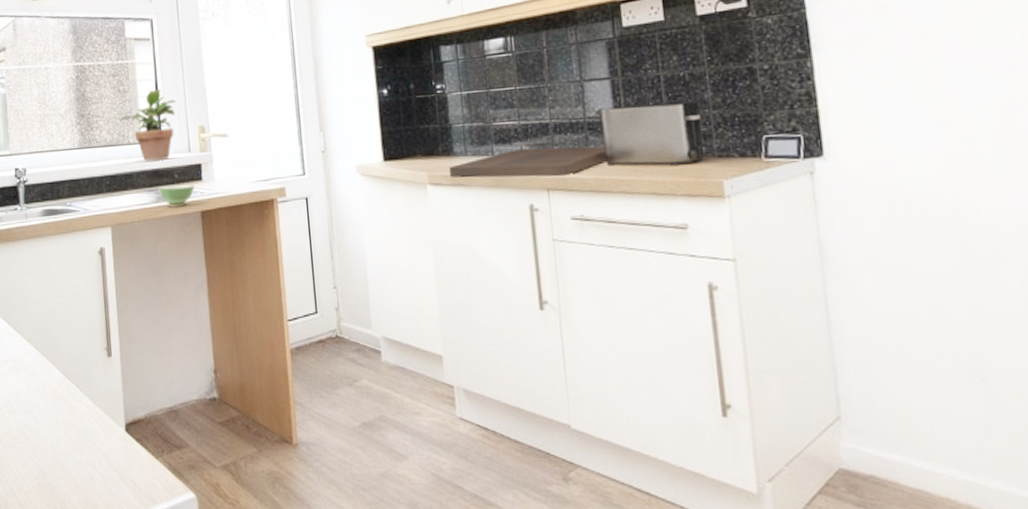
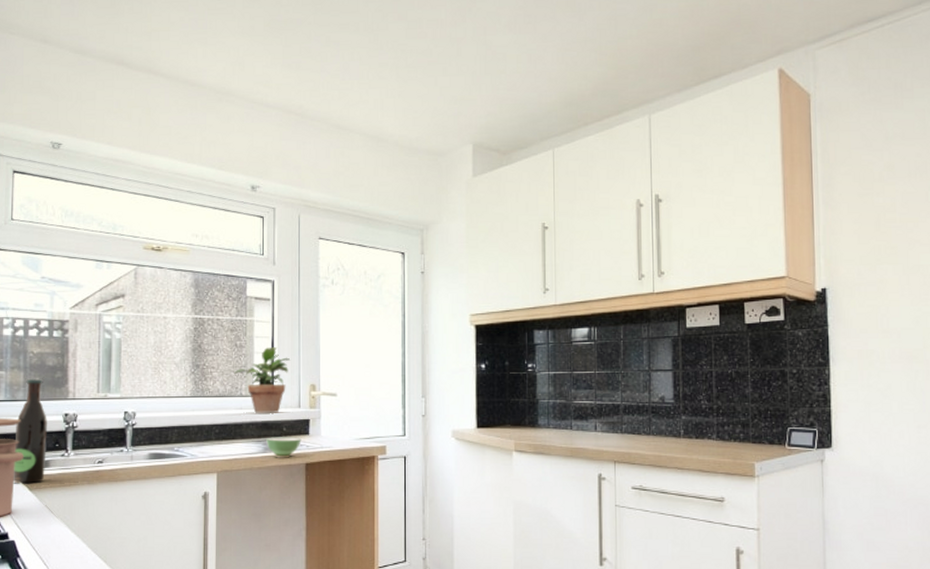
cutting board: present [448,145,606,178] -> none [532,426,664,451]
toaster: present [599,100,705,167] -> none [662,394,742,449]

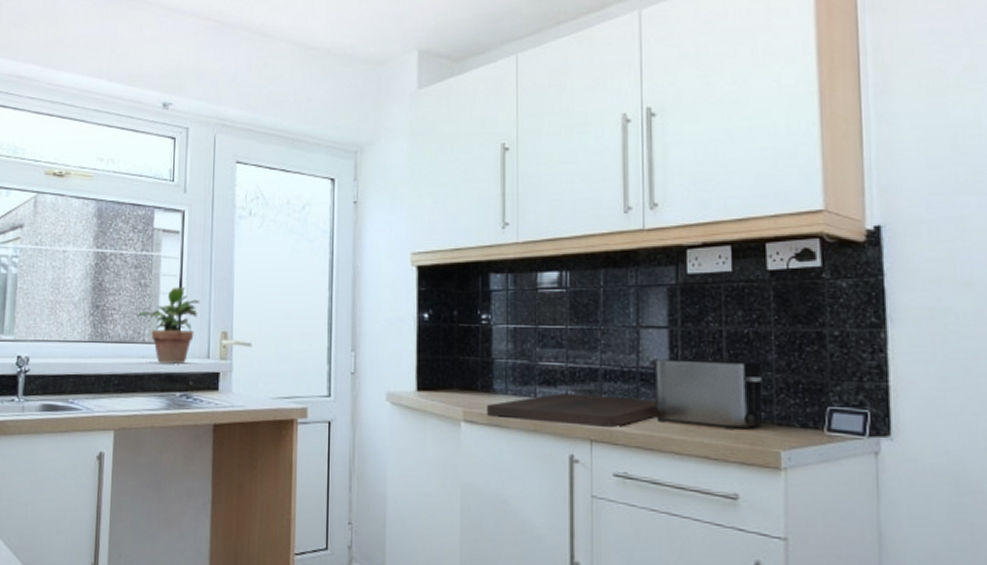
bowl: present [265,437,302,459] -> none [169,391,210,418]
cutting board: none [532,426,664,451] -> present [486,393,656,429]
toaster: none [662,394,742,449] -> present [654,358,763,431]

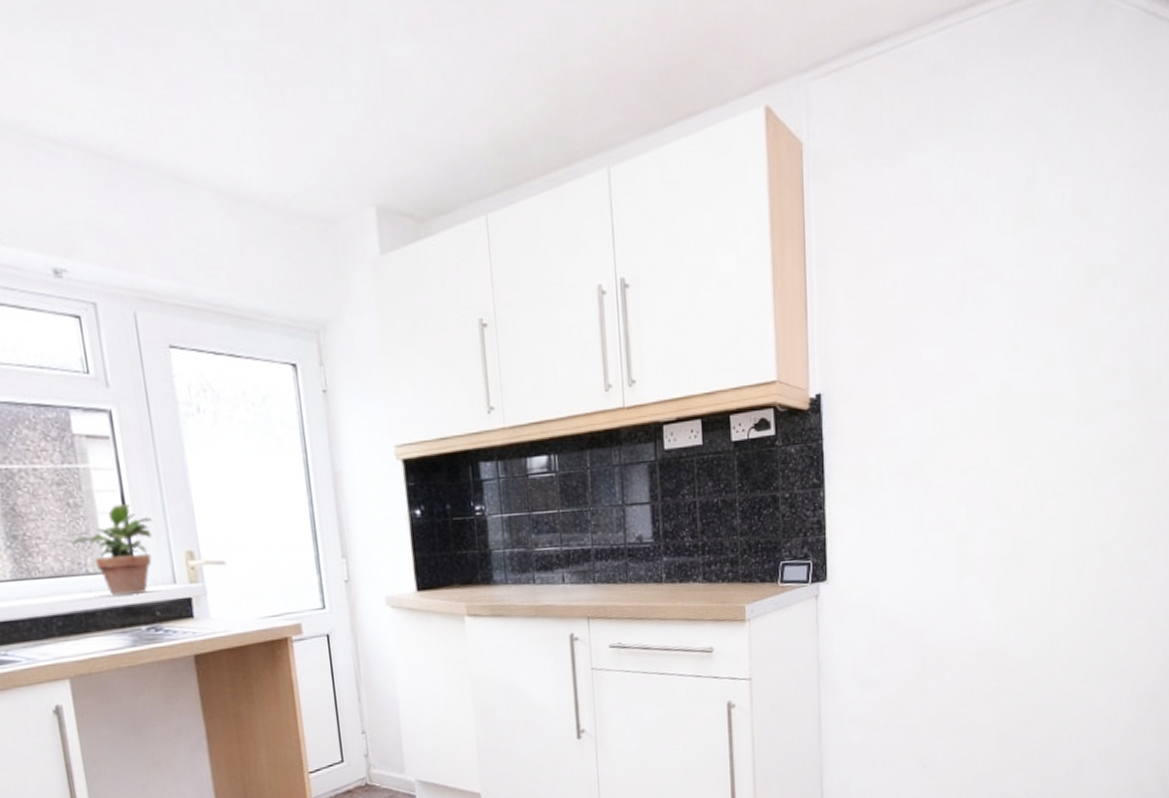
cutting board: present [486,393,656,429] -> none [488,572,644,608]
toaster: present [654,358,763,431] -> none [639,527,731,593]

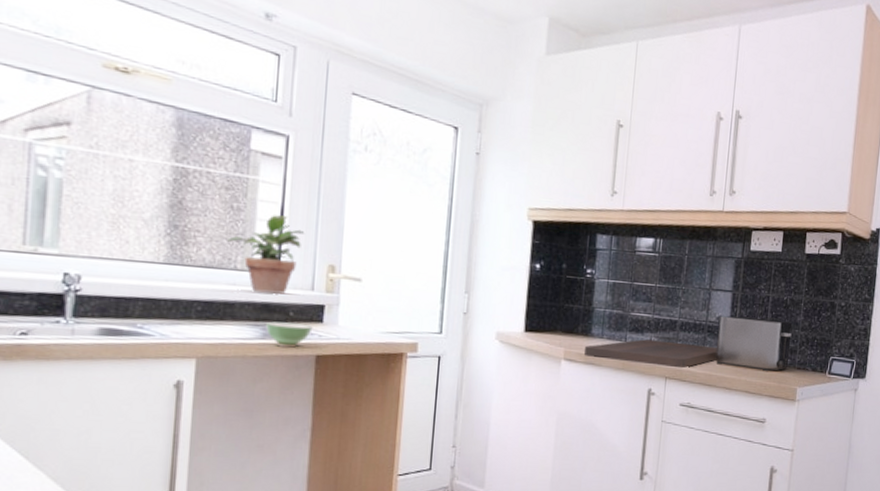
bowl: none [132,622,185,653] -> present [265,321,313,349]
cutting board: none [488,572,644,608] -> present [584,339,717,369]
toaster: none [639,527,731,593] -> present [715,315,793,372]

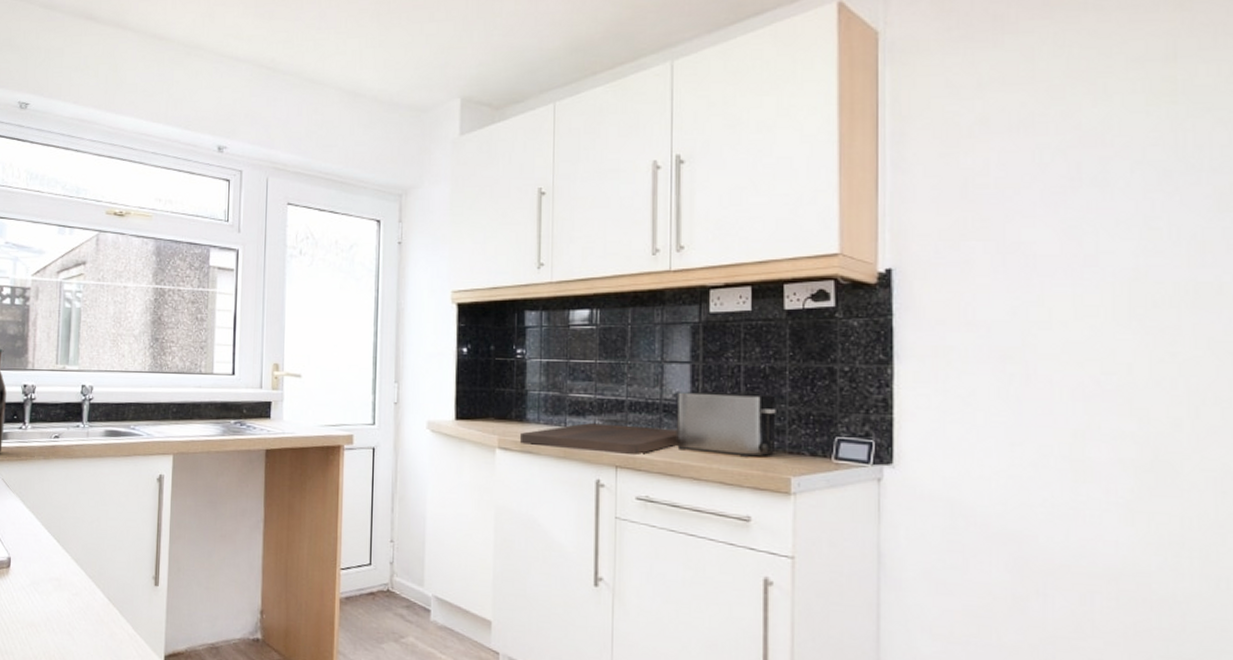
potted plant: present [227,215,305,294] -> none [194,322,254,393]
bowl: present [265,321,313,349] -> none [224,419,262,444]

